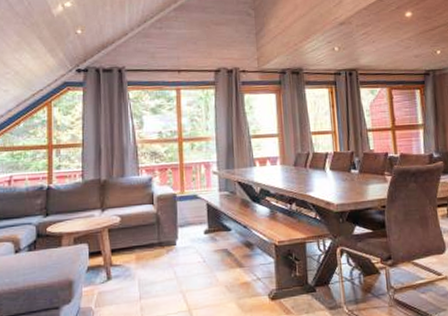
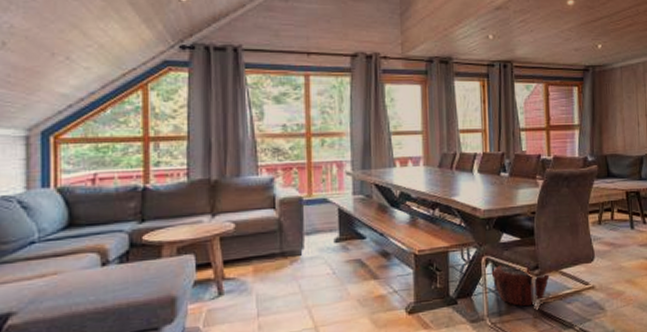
woven basket: none [346,254,403,295] -> present [491,263,550,307]

